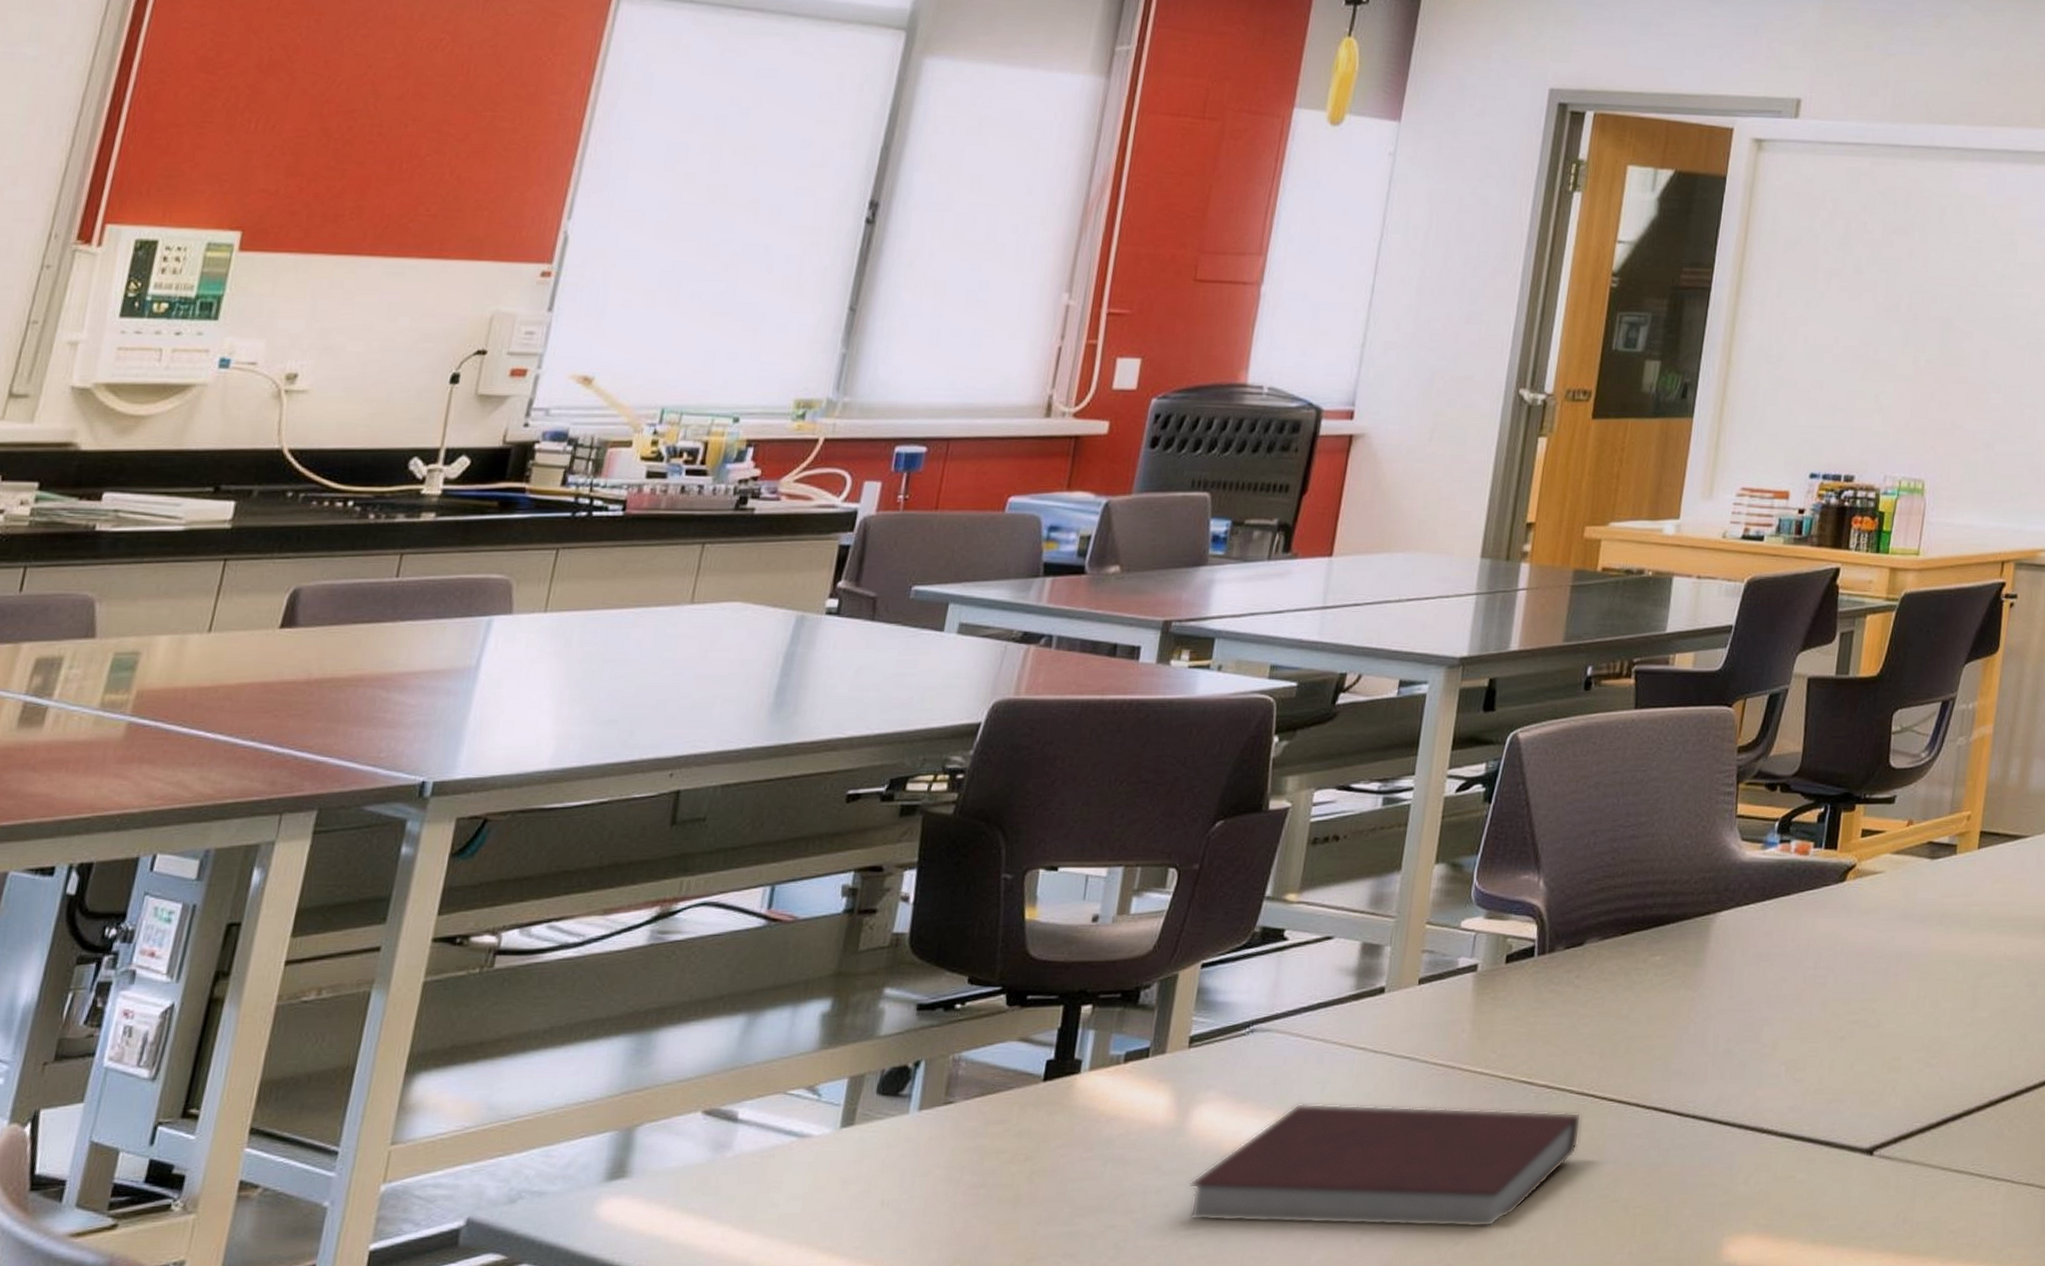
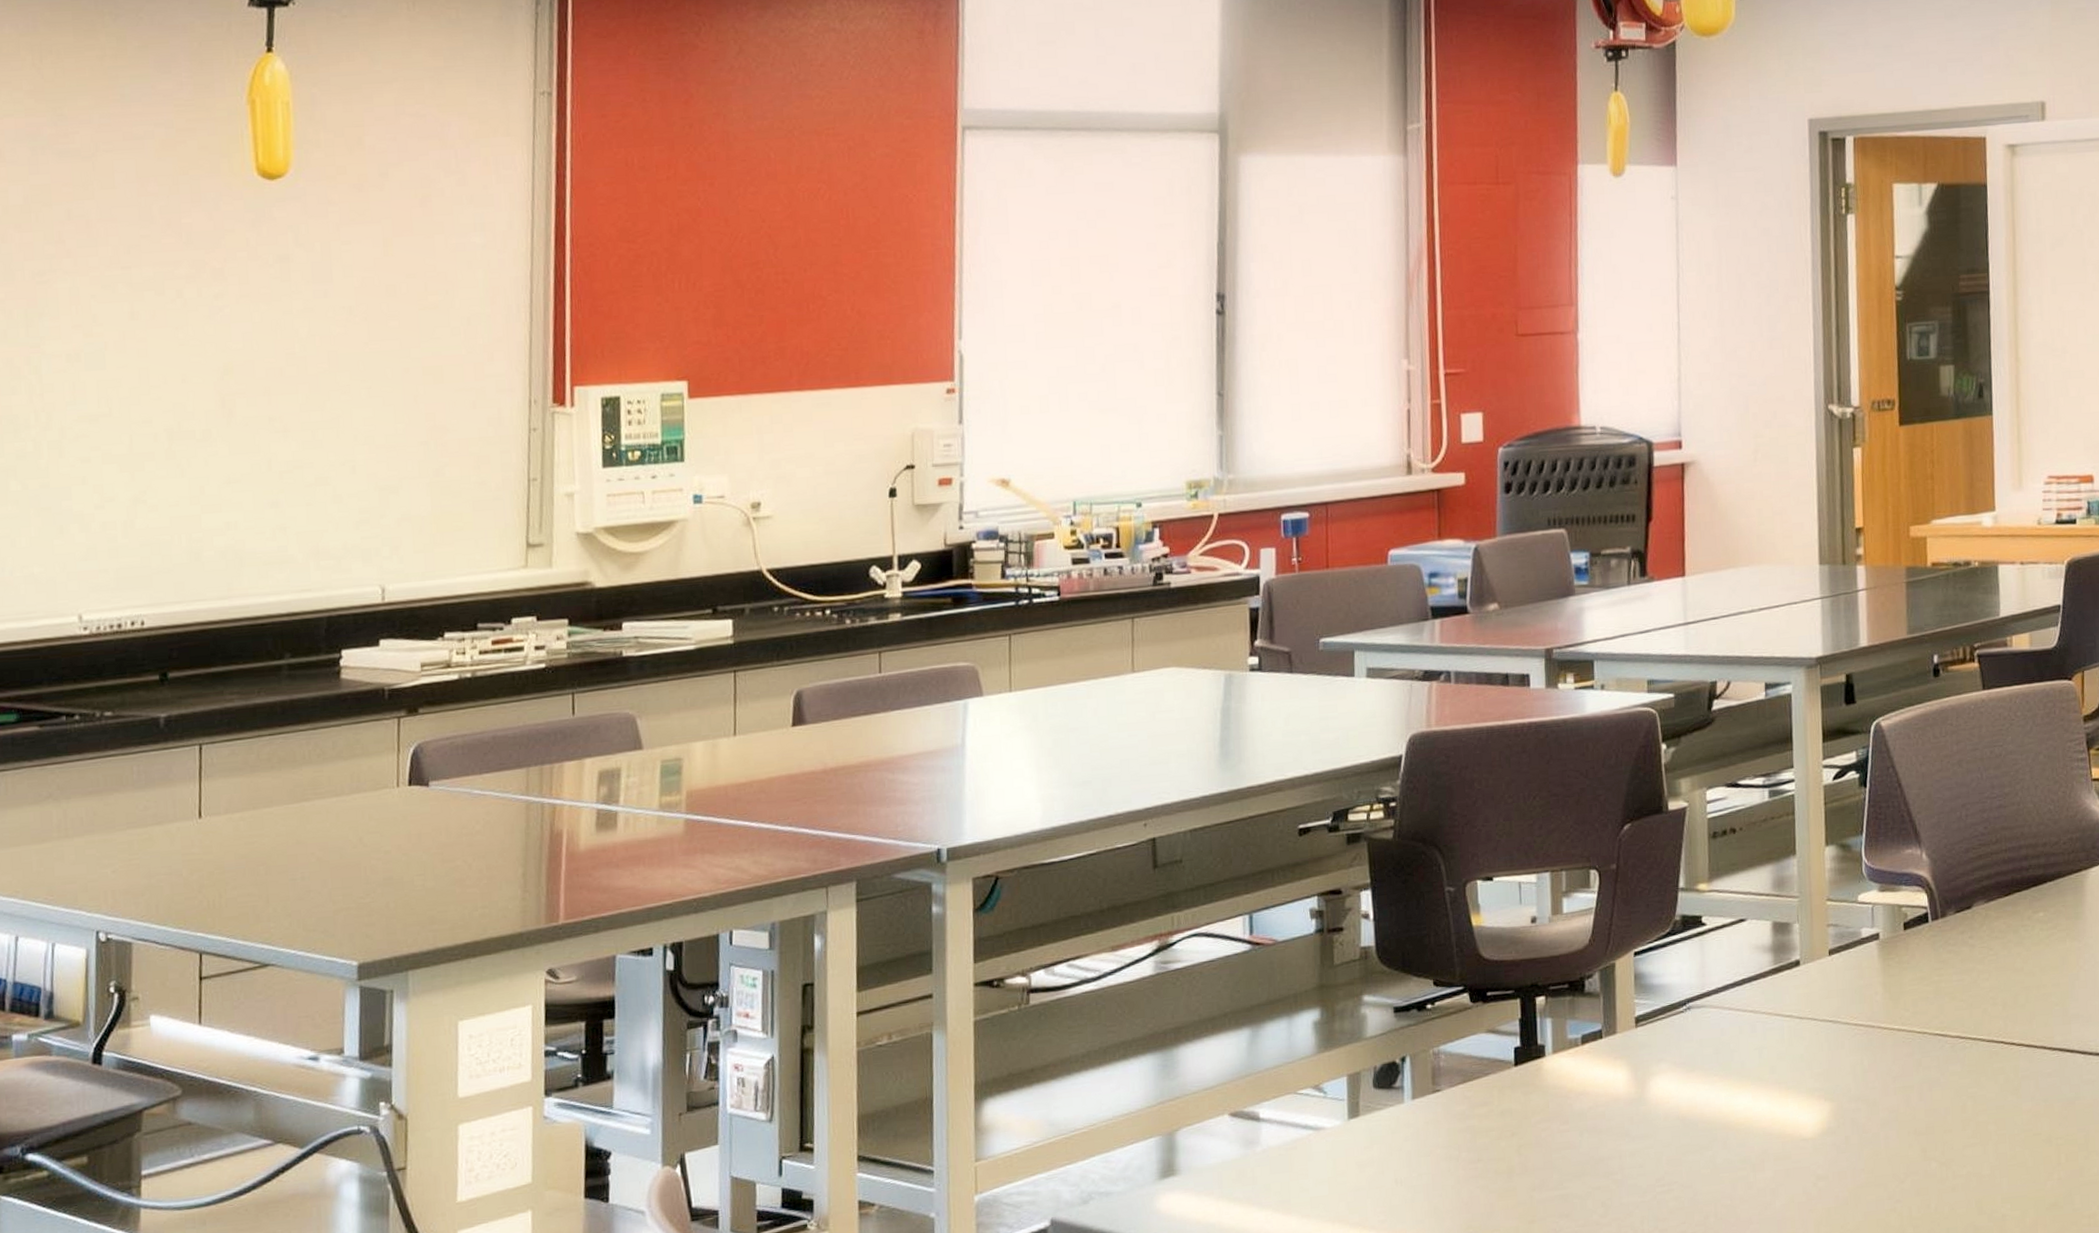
notebook: present [1188,1103,1582,1228] -> none [1657,1058,1997,1178]

